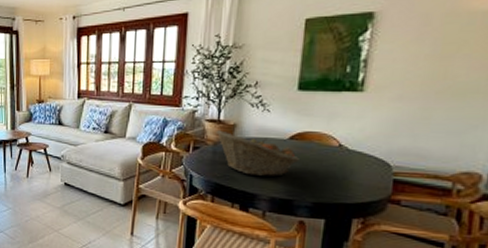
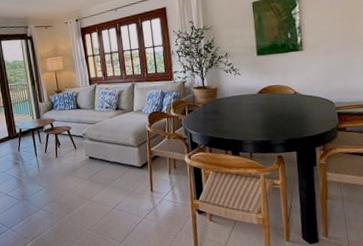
fruit basket: present [215,130,299,177] -> none [203,94,269,126]

